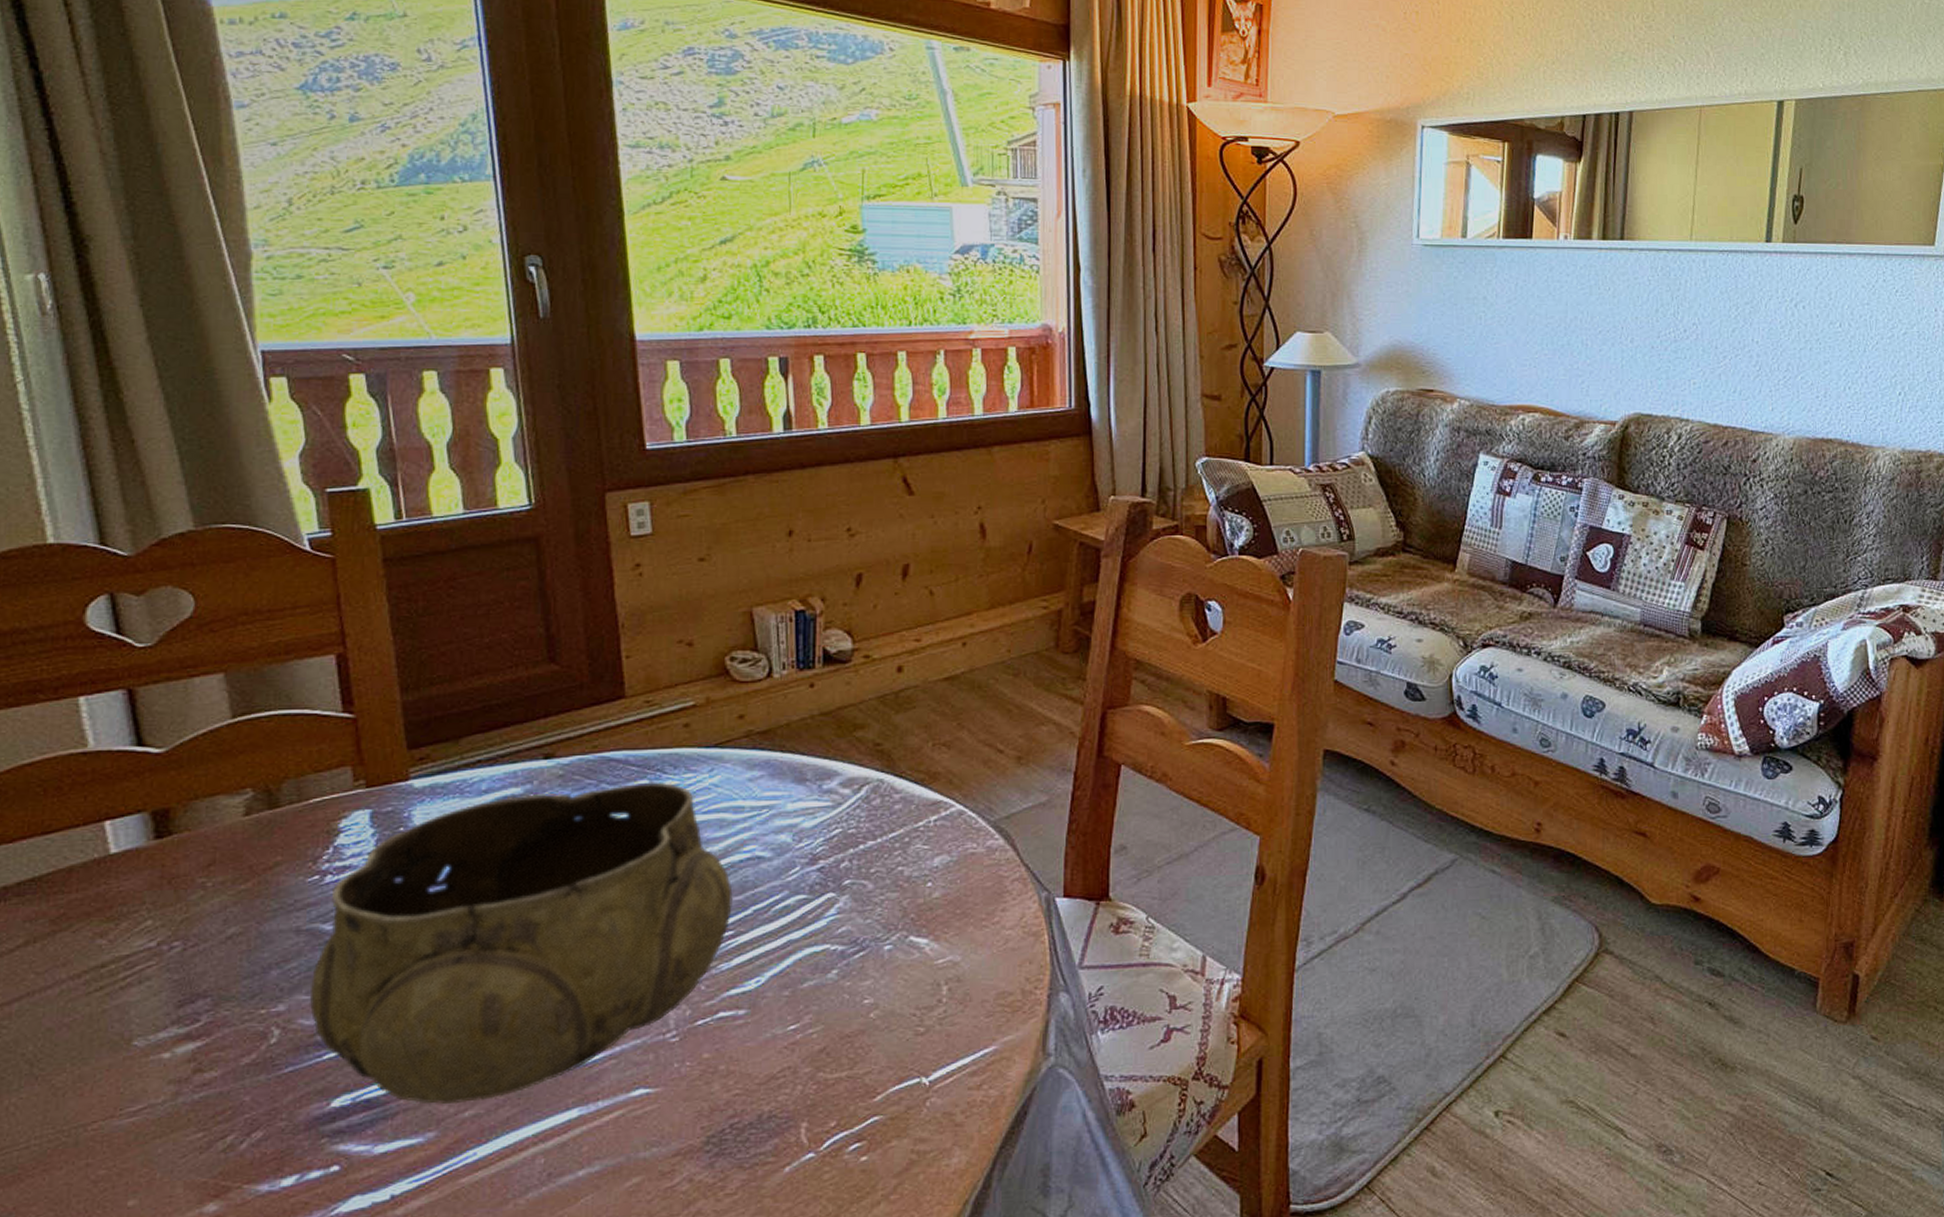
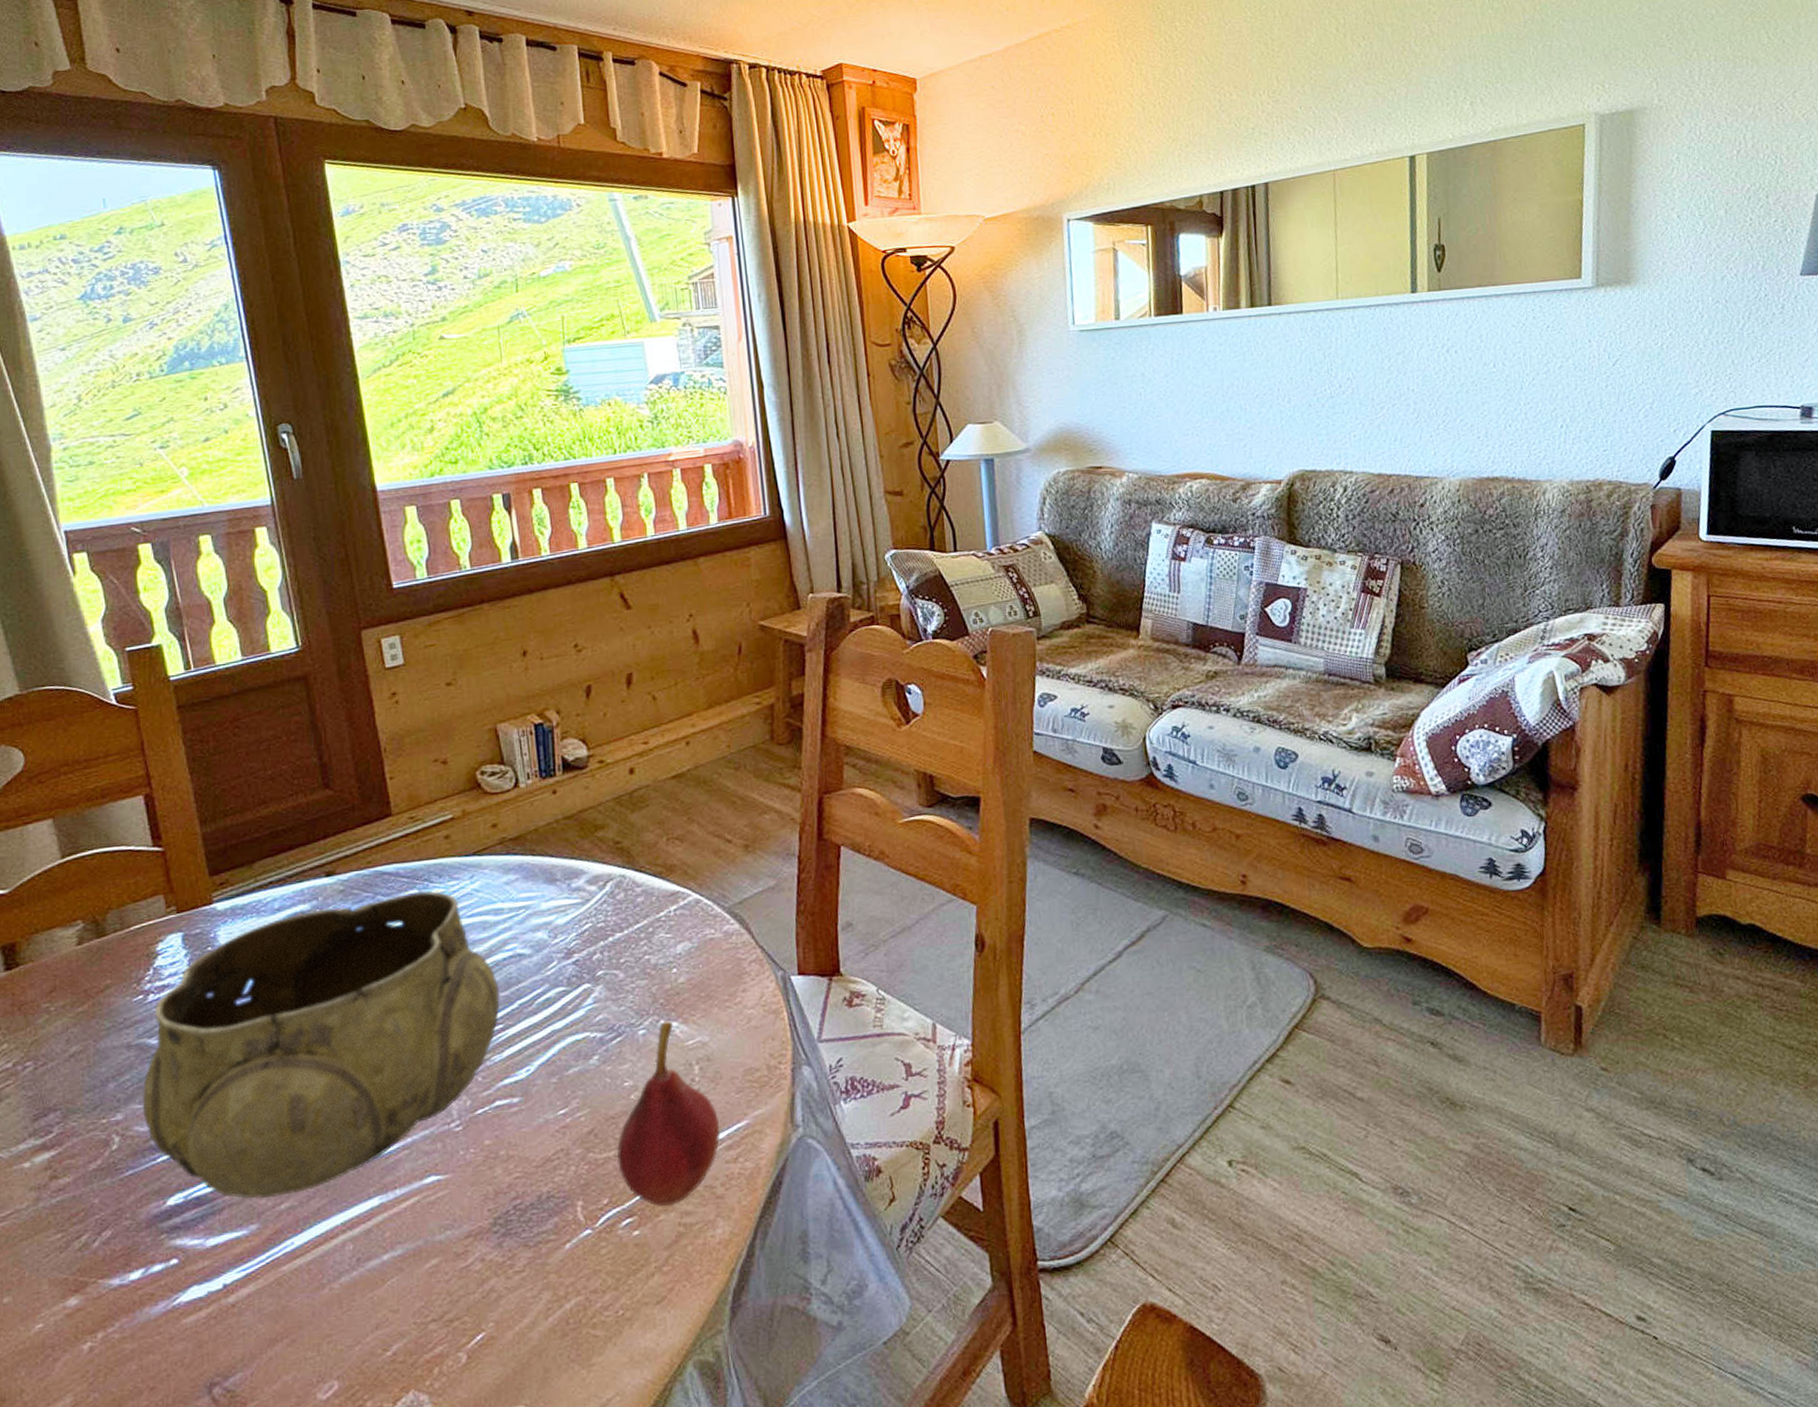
fruit: none [850,935,965,1132] -> present [617,1019,720,1206]

